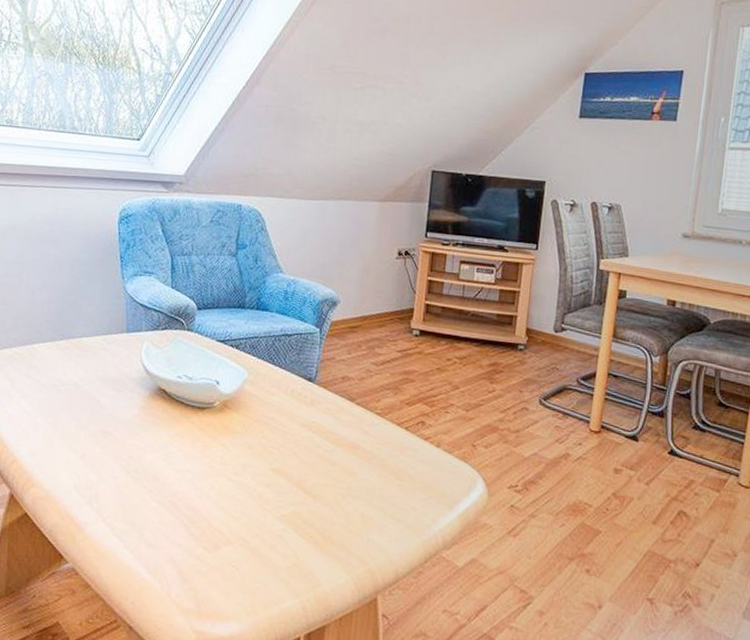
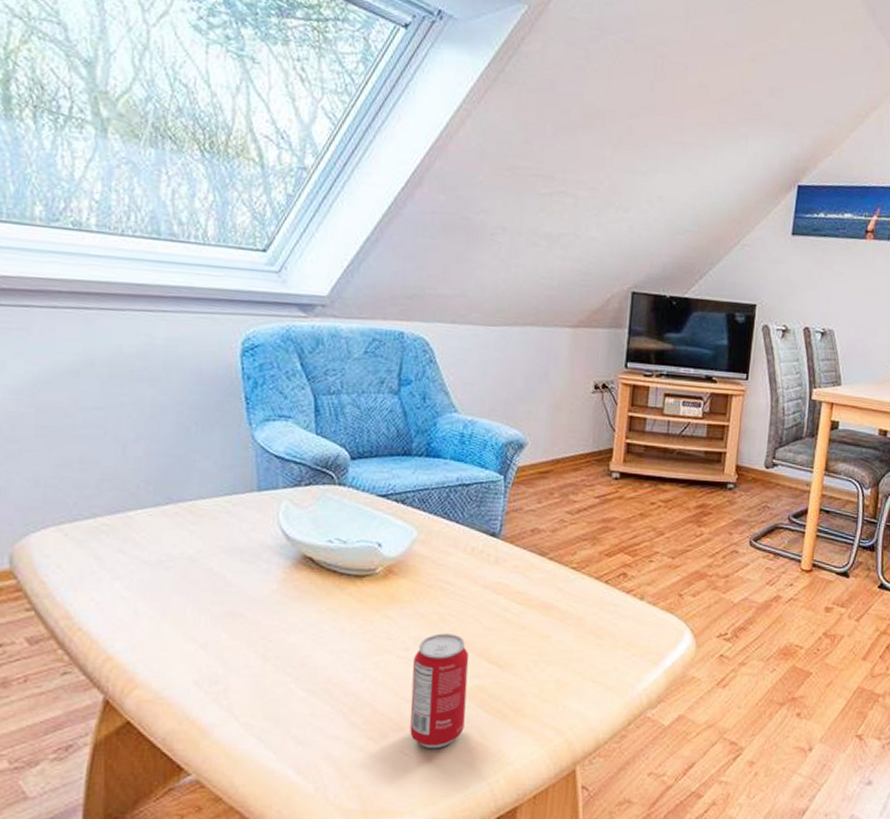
beverage can: none [237,462,287,565] -> present [410,633,469,749]

